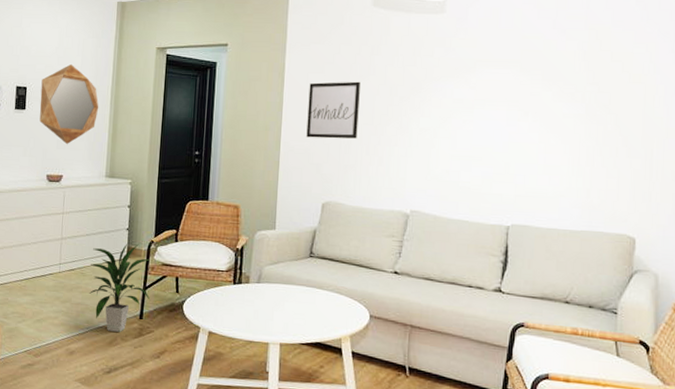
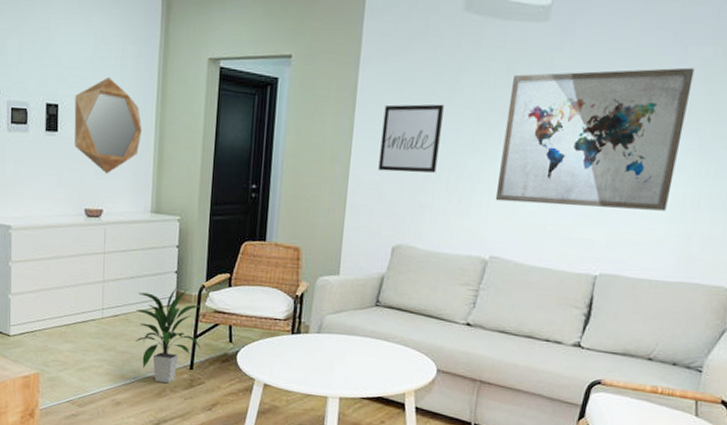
wall art: none [411,48,574,168] -> present [495,67,695,211]

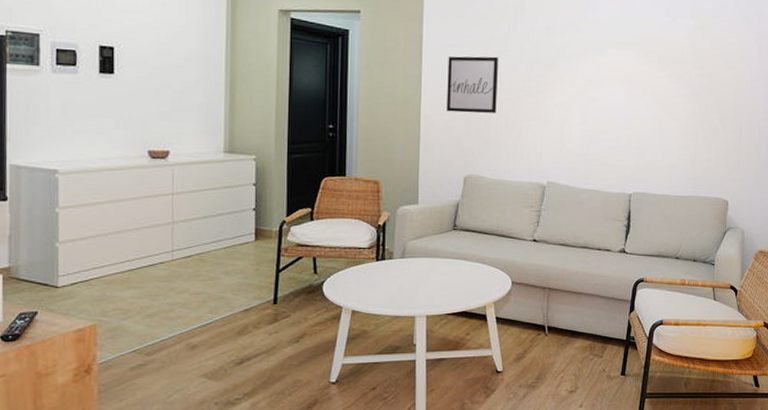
home mirror: present [74,78,142,175] -> none [133,23,211,116]
indoor plant: present [136,286,202,383] -> none [211,223,285,320]
wall art: present [495,67,695,211] -> none [547,34,683,142]

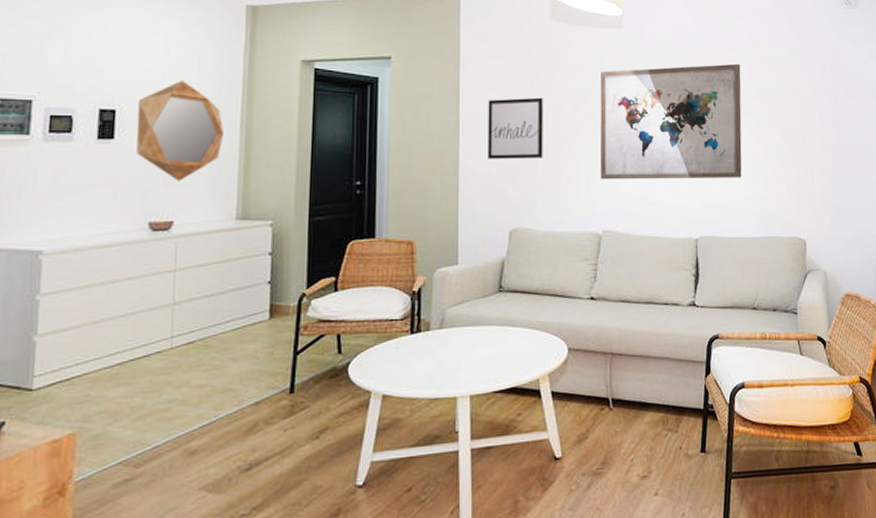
home mirror: none [133,23,211,116] -> present [136,81,225,182]
wall art: none [547,34,683,142] -> present [600,63,742,180]

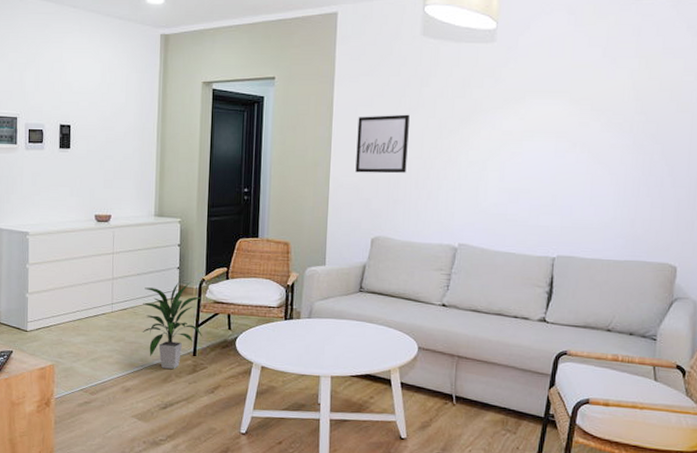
home mirror: present [136,81,225,182] -> none [85,101,146,184]
indoor plant: none [217,298,304,416] -> present [143,281,203,369]
wall art: present [600,63,742,180] -> none [460,77,623,199]

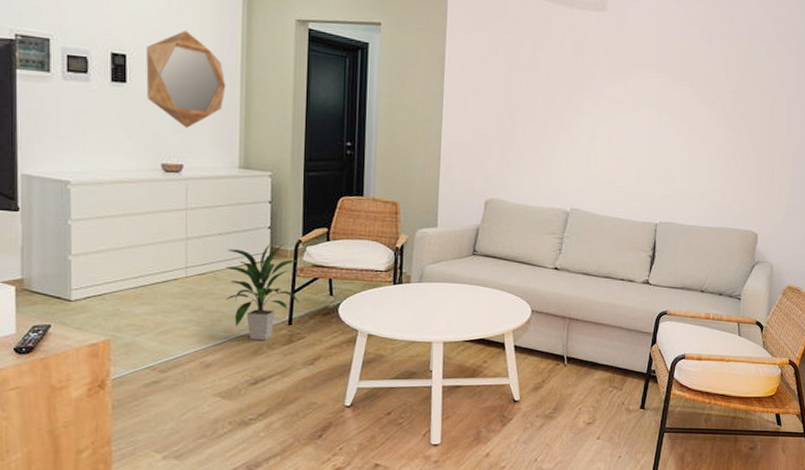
home mirror: none [85,101,146,184] -> present [146,31,226,129]
wall art: present [355,114,410,174] -> none [468,73,524,135]

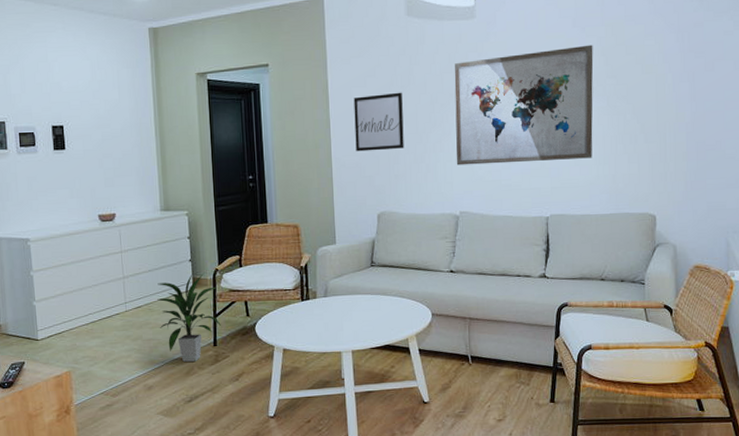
home mirror: present [146,31,226,129] -> none [78,98,144,182]
wall art: none [468,73,524,135] -> present [353,92,404,152]
wall art: none [572,54,718,170] -> present [454,44,594,166]

